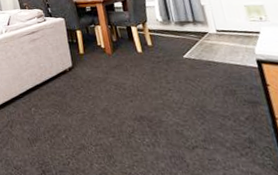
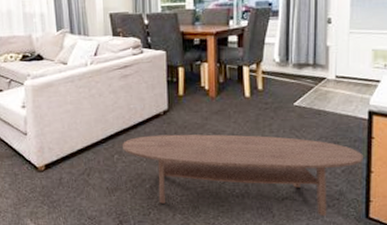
coffee table: none [37,86,265,166] -> present [123,134,363,217]

